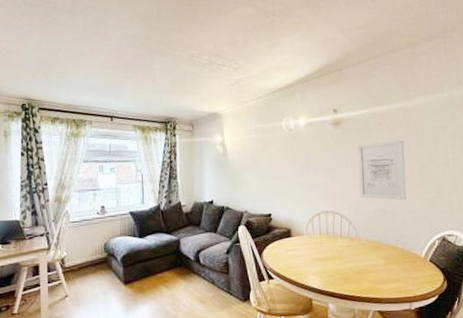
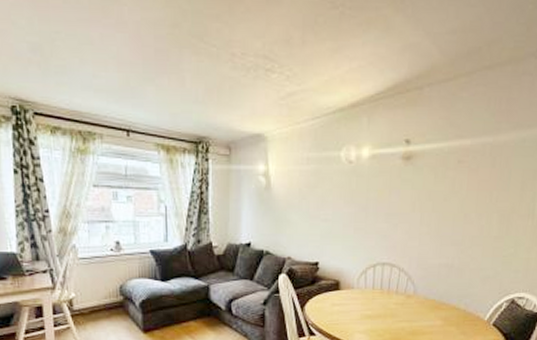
wall art: present [357,140,406,201] -> none [423,184,486,256]

